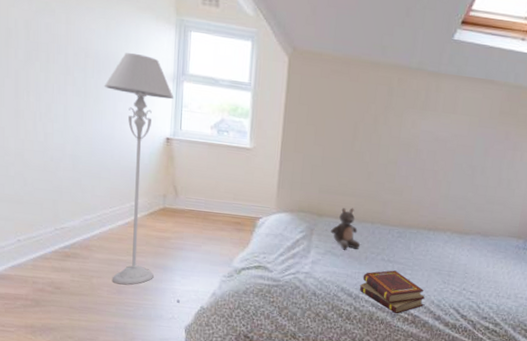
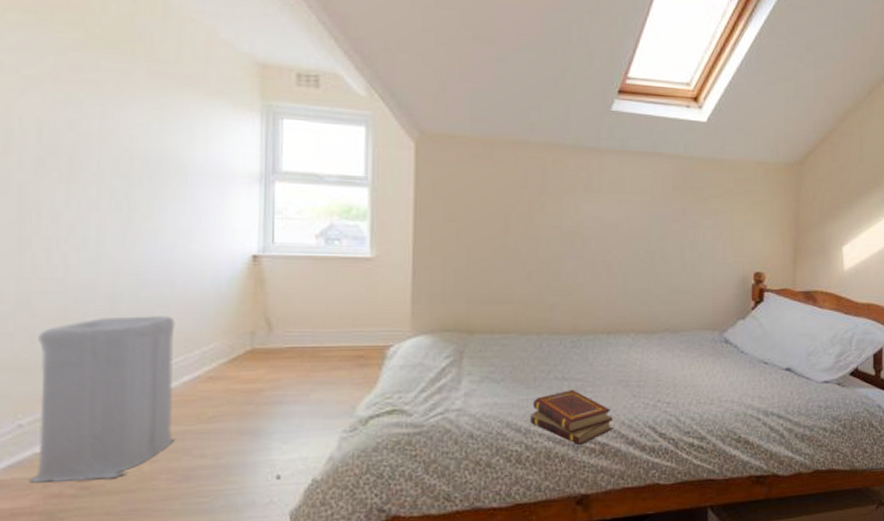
laundry basket: none [25,173,114,285] -> present [29,316,175,483]
floor lamp: present [104,52,174,285] -> none [158,149,263,467]
teddy bear: present [331,208,361,249] -> none [486,318,526,372]

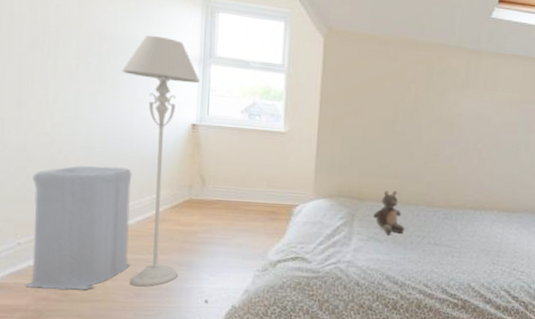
floor lamp: none [158,149,263,467] -> present [121,35,201,287]
teddy bear: none [486,318,526,372] -> present [373,190,405,234]
book set: present [529,390,613,446] -> none [405,253,474,300]

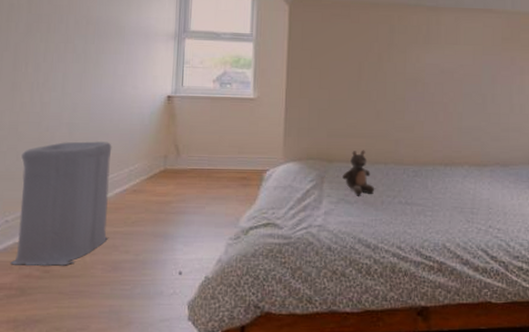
floor lamp: present [121,35,201,287] -> none [104,15,176,260]

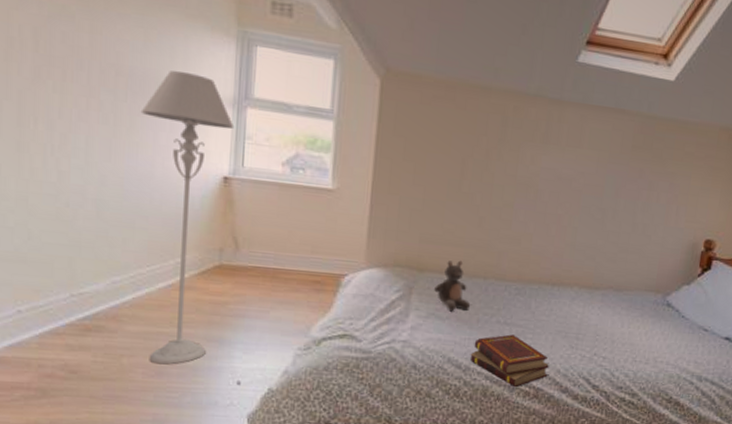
laundry basket: present [10,141,112,266] -> none [26,222,153,367]
floor lamp: none [104,15,176,260] -> present [140,70,235,365]
book set: none [377,213,449,263] -> present [470,334,549,388]

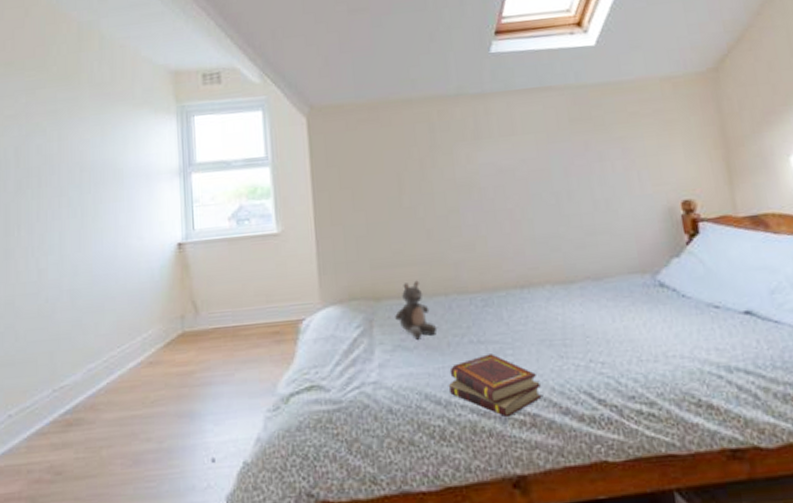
floor lamp: present [140,70,235,365] -> none [102,154,183,452]

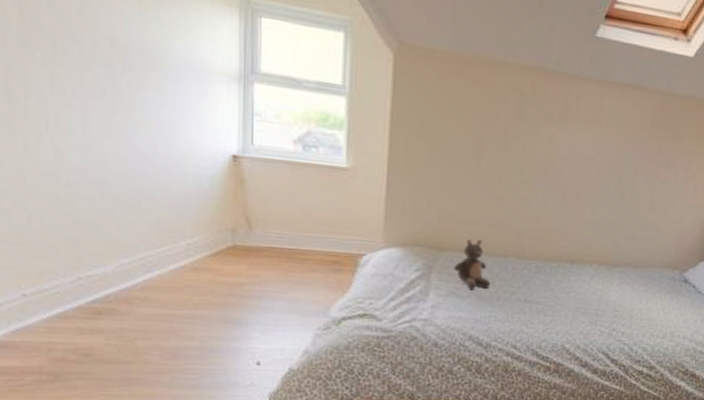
book set: present [448,353,542,418] -> none [491,311,569,363]

